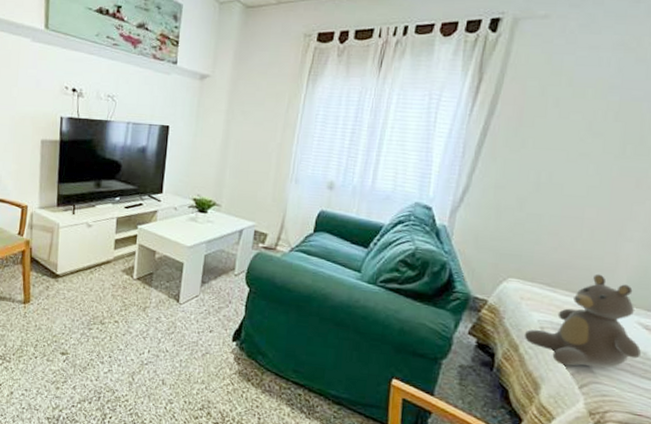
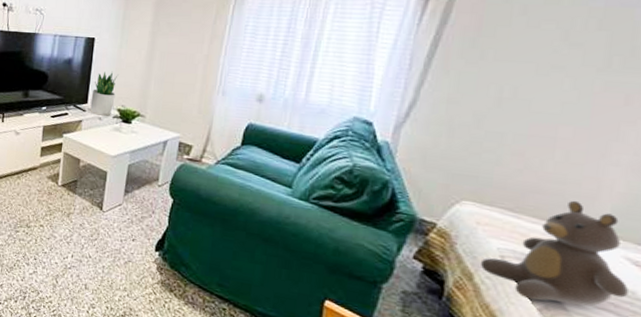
planter: none [165,160,194,207] -> present [90,71,119,117]

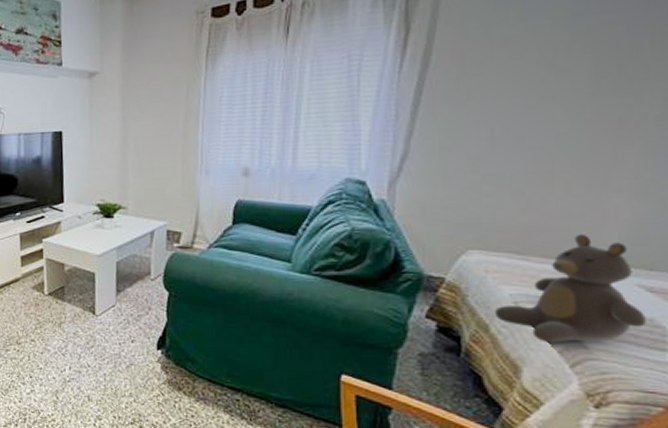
planter: present [90,71,119,117] -> none [67,164,93,215]

